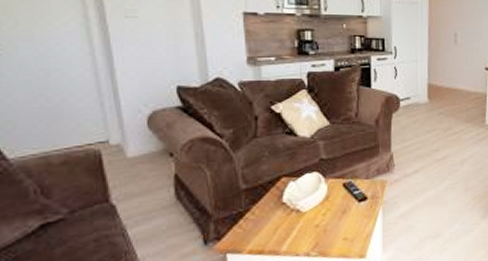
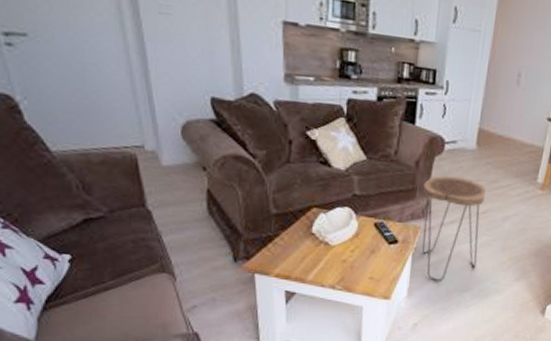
side table: none [385,128,443,232] -> present [421,175,486,281]

